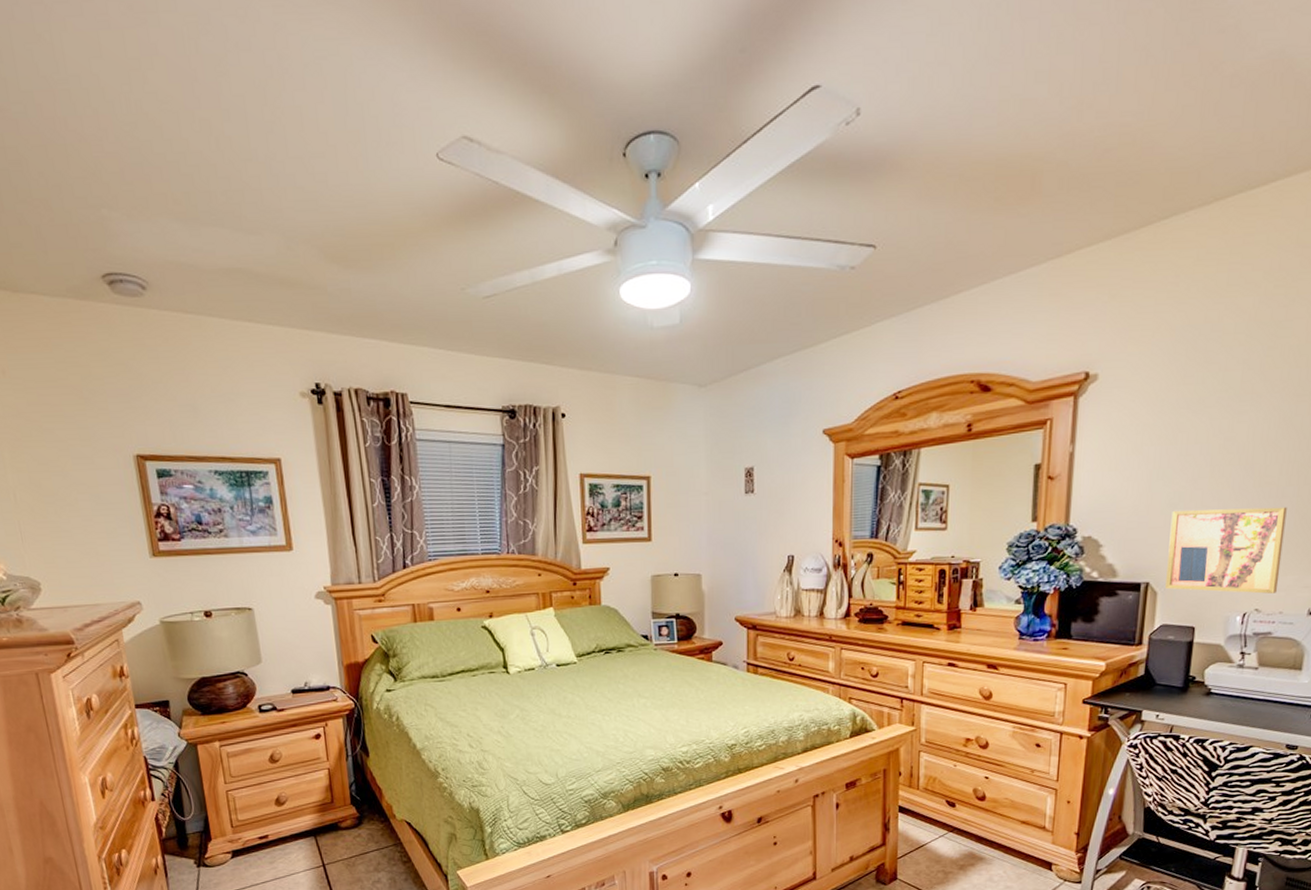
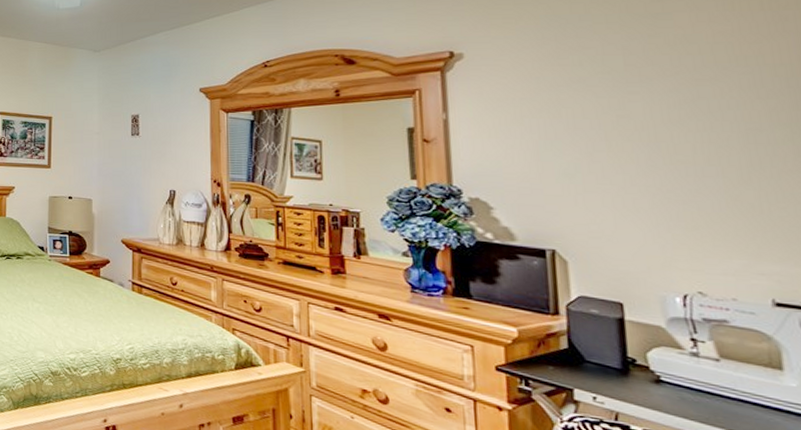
wall art: present [1165,506,1287,594] -> none [569,180,724,277]

